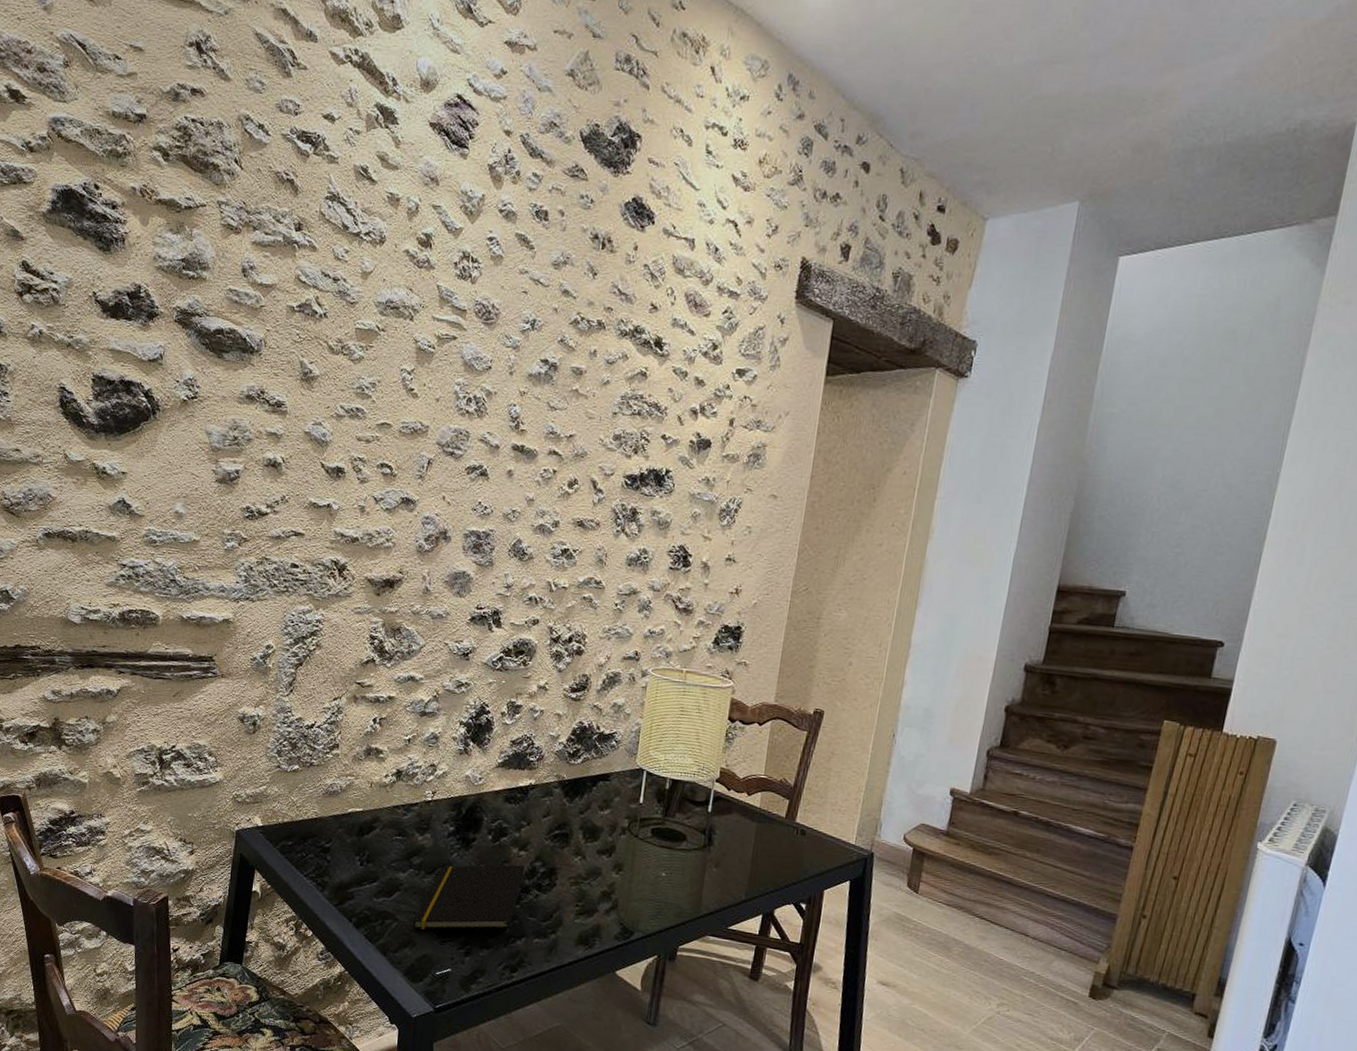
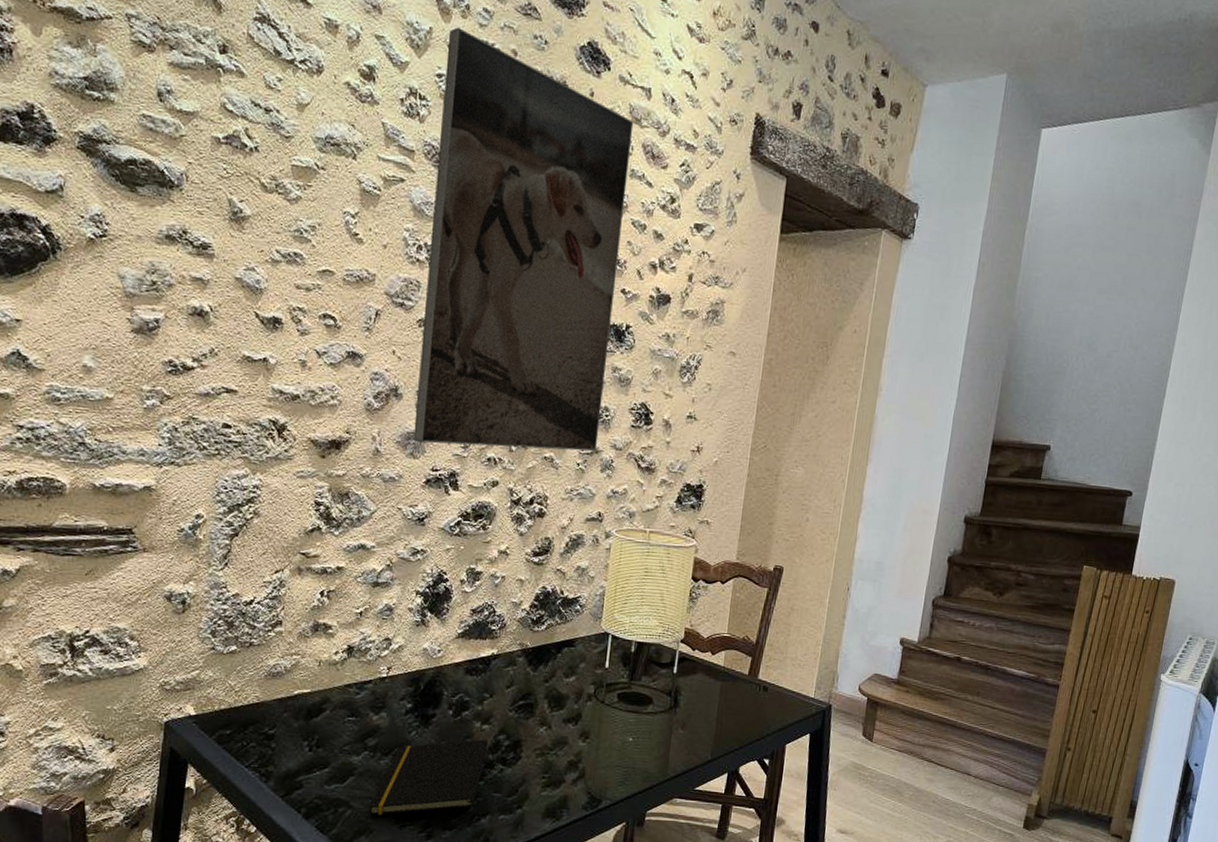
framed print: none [460,193,677,592] -> present [413,27,634,451]

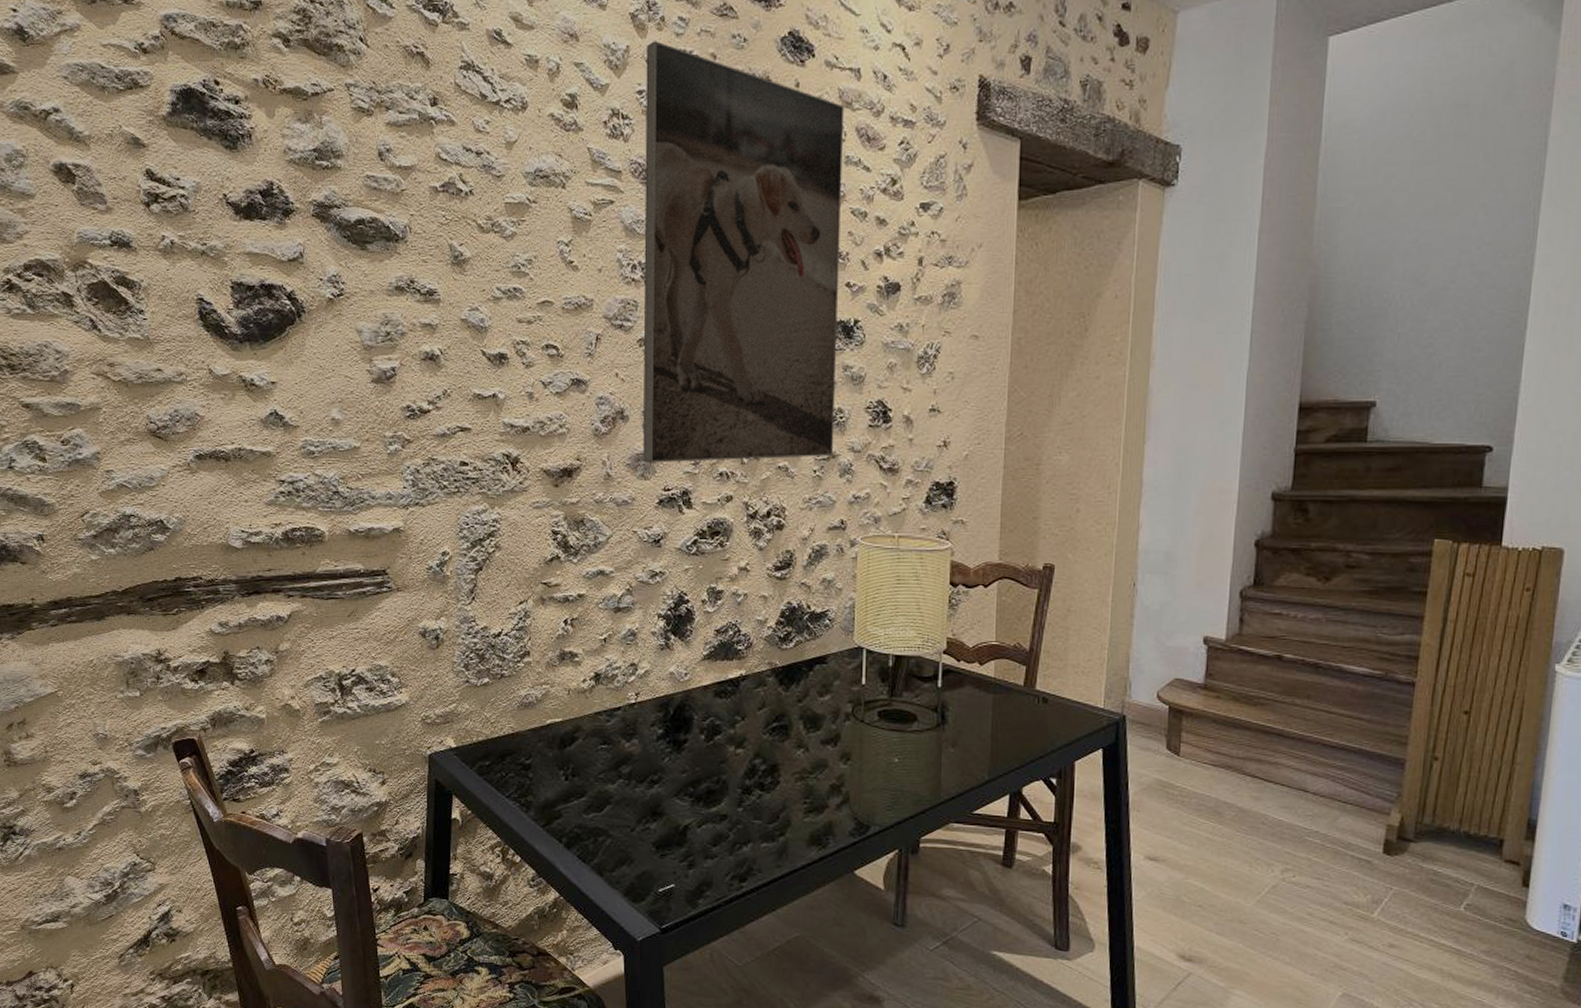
notepad: present [369,739,489,816] -> none [628,764,744,845]

